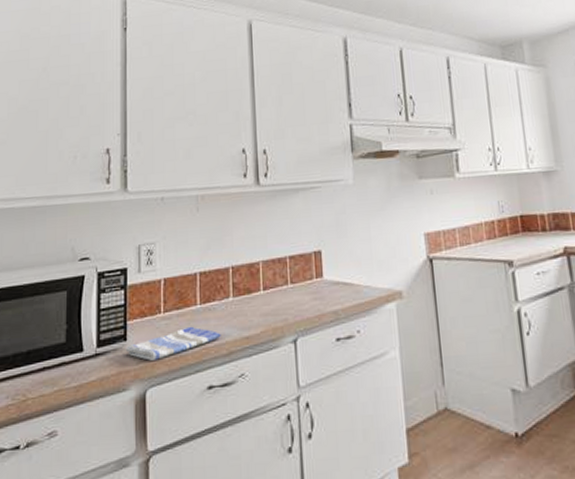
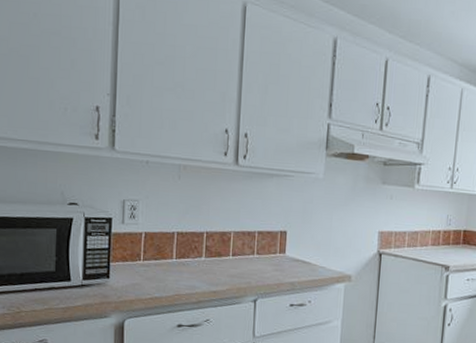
dish towel: present [125,326,221,361] -> none [108,275,192,298]

